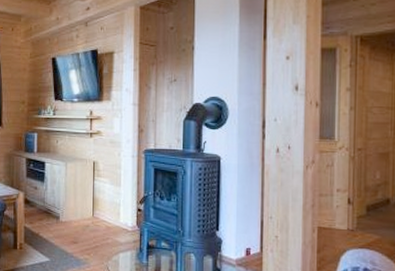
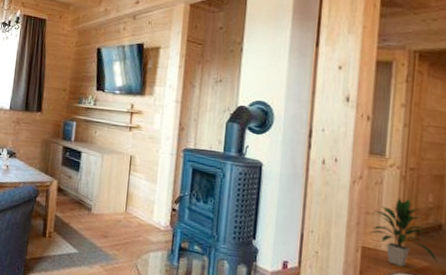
indoor plant: none [323,178,387,242] -> present [369,198,437,267]

